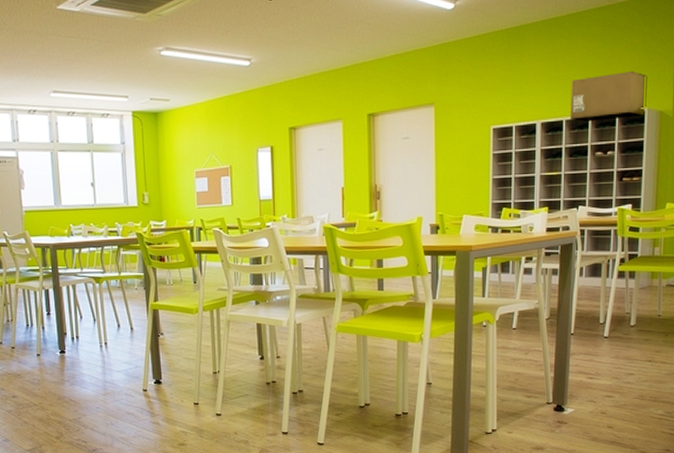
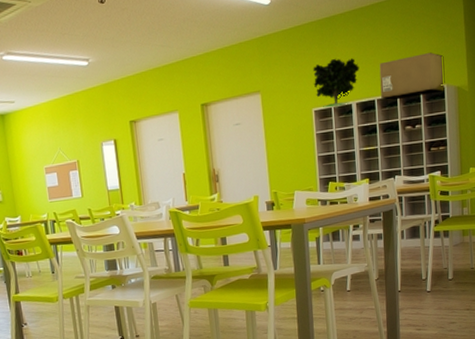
plant: none [494,73,549,127] -> present [313,58,360,108]

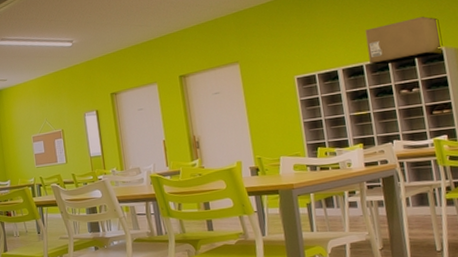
plant: present [313,58,360,108] -> none [293,27,343,75]

